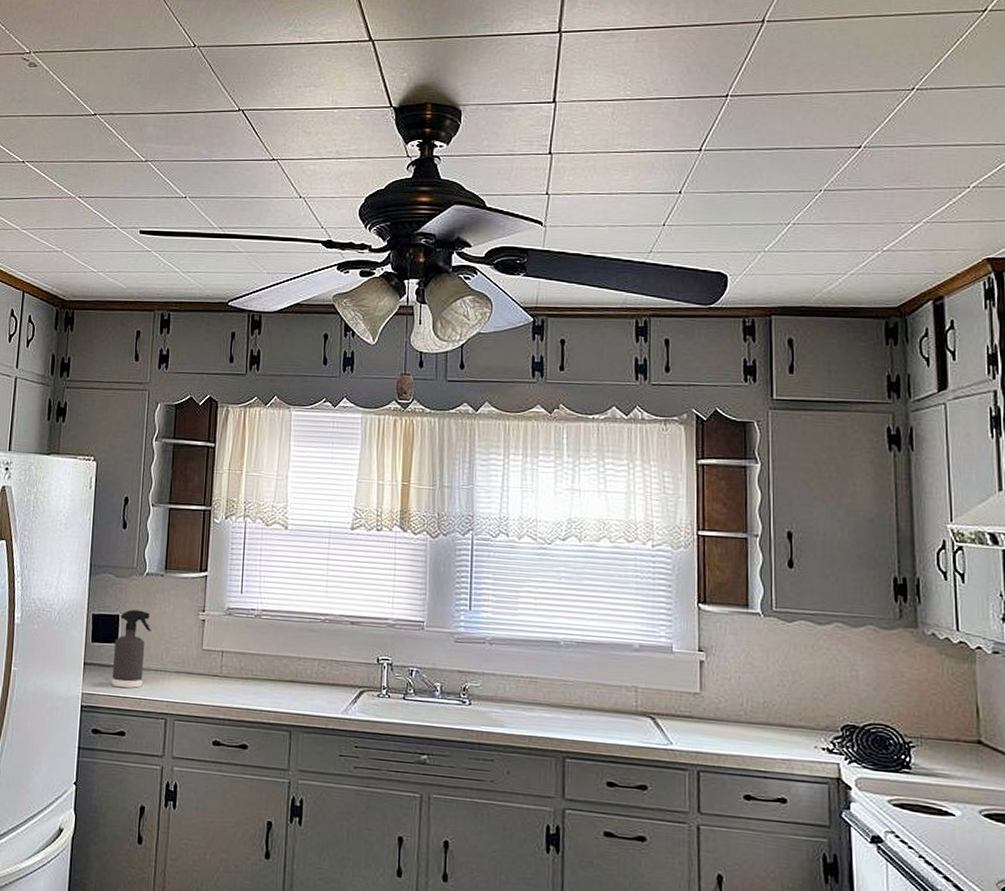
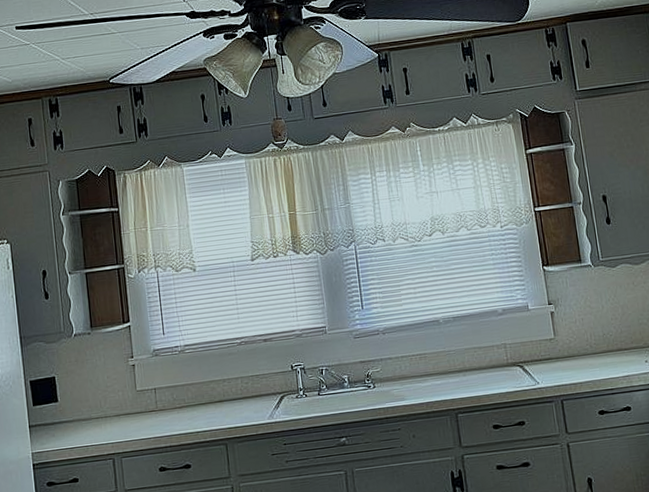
spray bottle: present [111,609,151,688] -> none [55,368,87,441]

